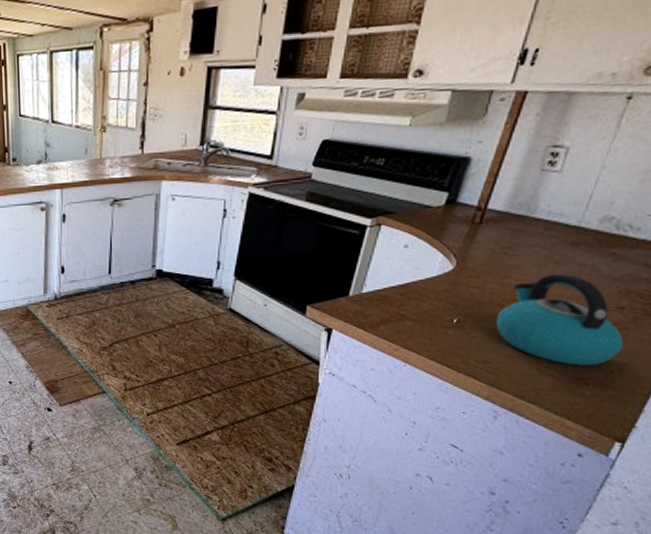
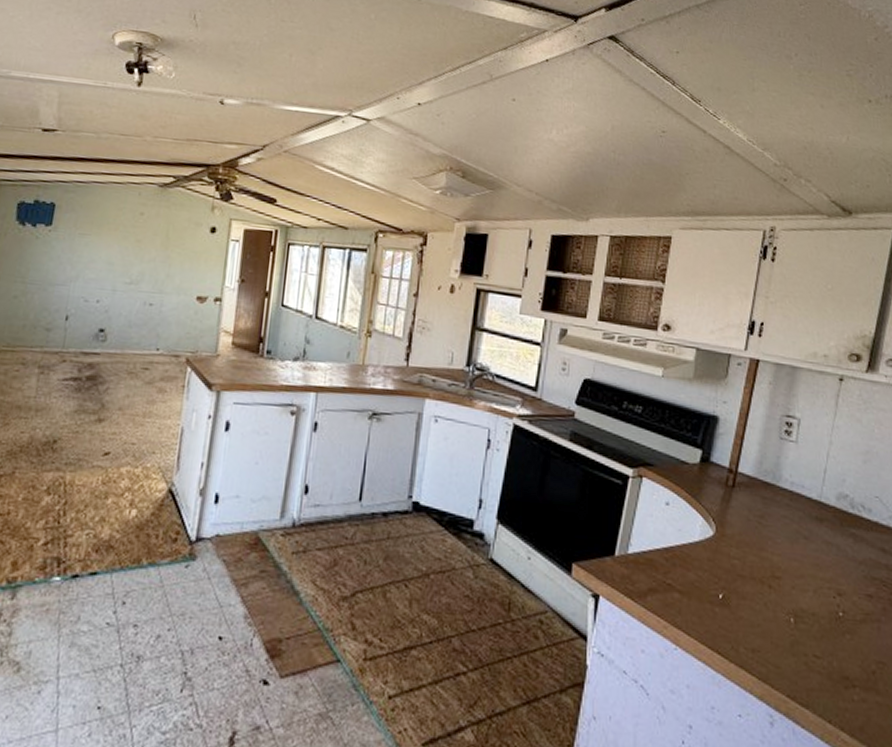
kettle: present [496,273,624,366] -> none [760,550,879,663]

